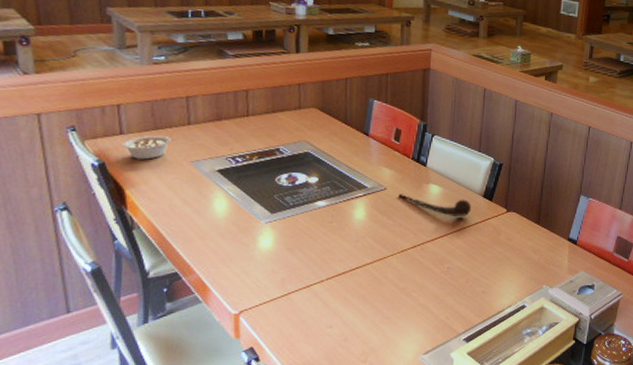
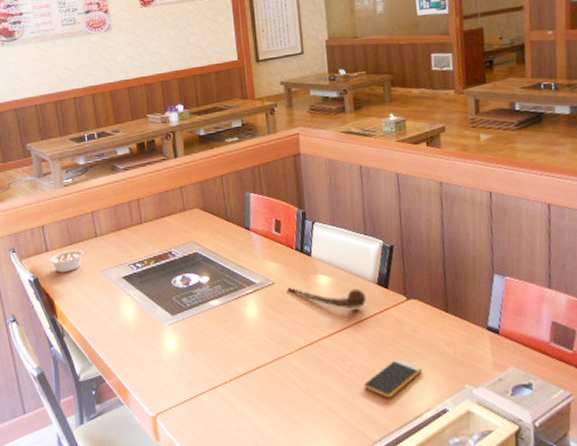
smartphone: none [457,262,510,296] -> present [363,358,422,398]

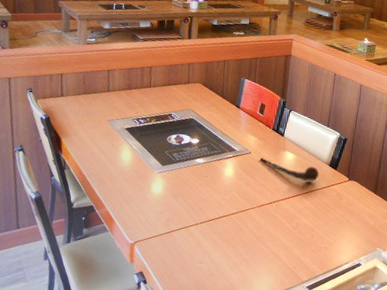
legume: present [49,249,90,273] -> none [62,98,101,117]
smartphone: present [363,358,422,398] -> none [303,222,349,251]

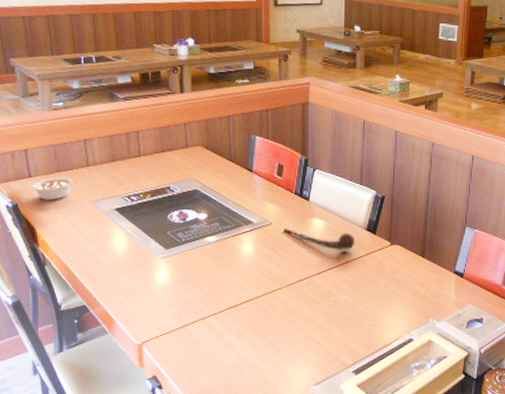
legume: none [62,98,101,117] -> present [31,177,80,200]

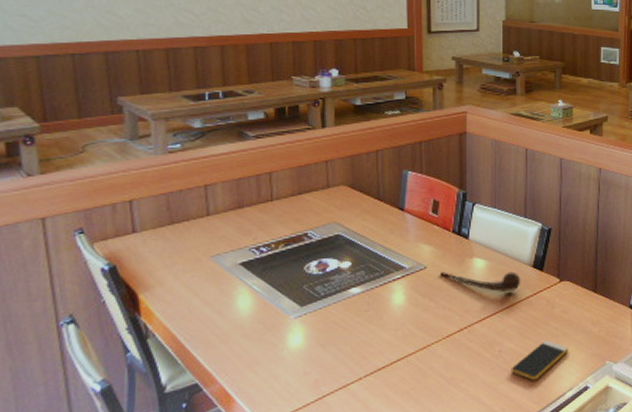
legume: present [31,177,80,200] -> none [135,230,197,259]
smartphone: none [344,295,396,329] -> present [511,340,568,381]

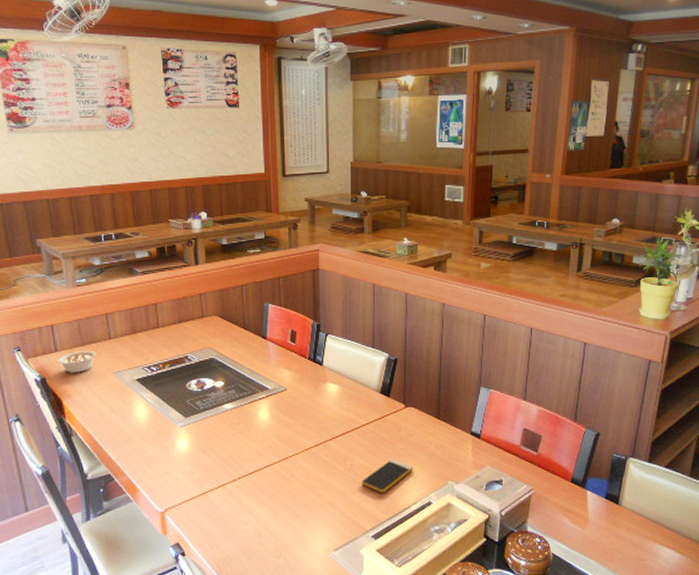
legume: none [135,230,197,259] -> present [58,350,103,373]
spoon: present [440,271,521,292] -> none [299,394,370,414]

